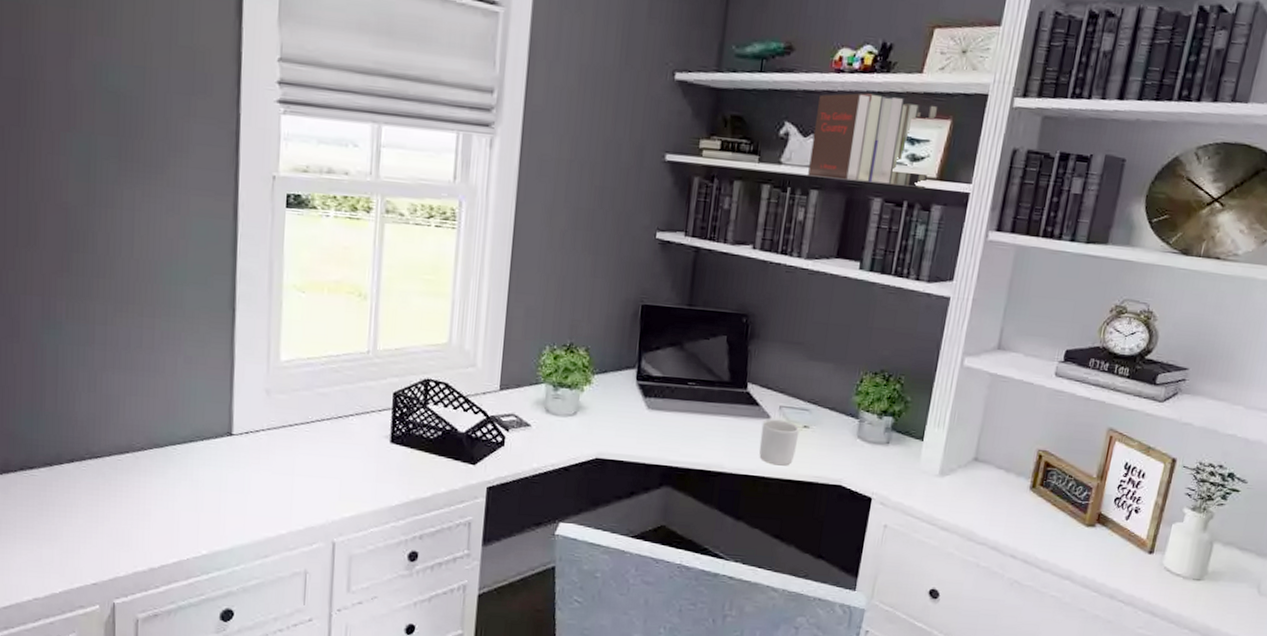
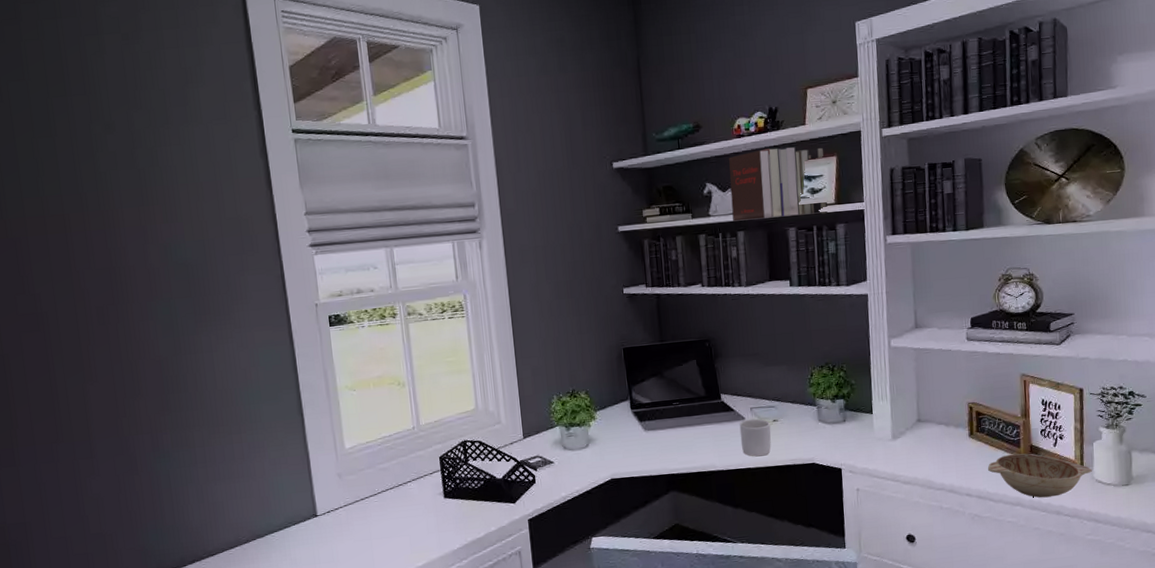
decorative bowl: none [1042,518,1164,578] -> present [987,453,1093,498]

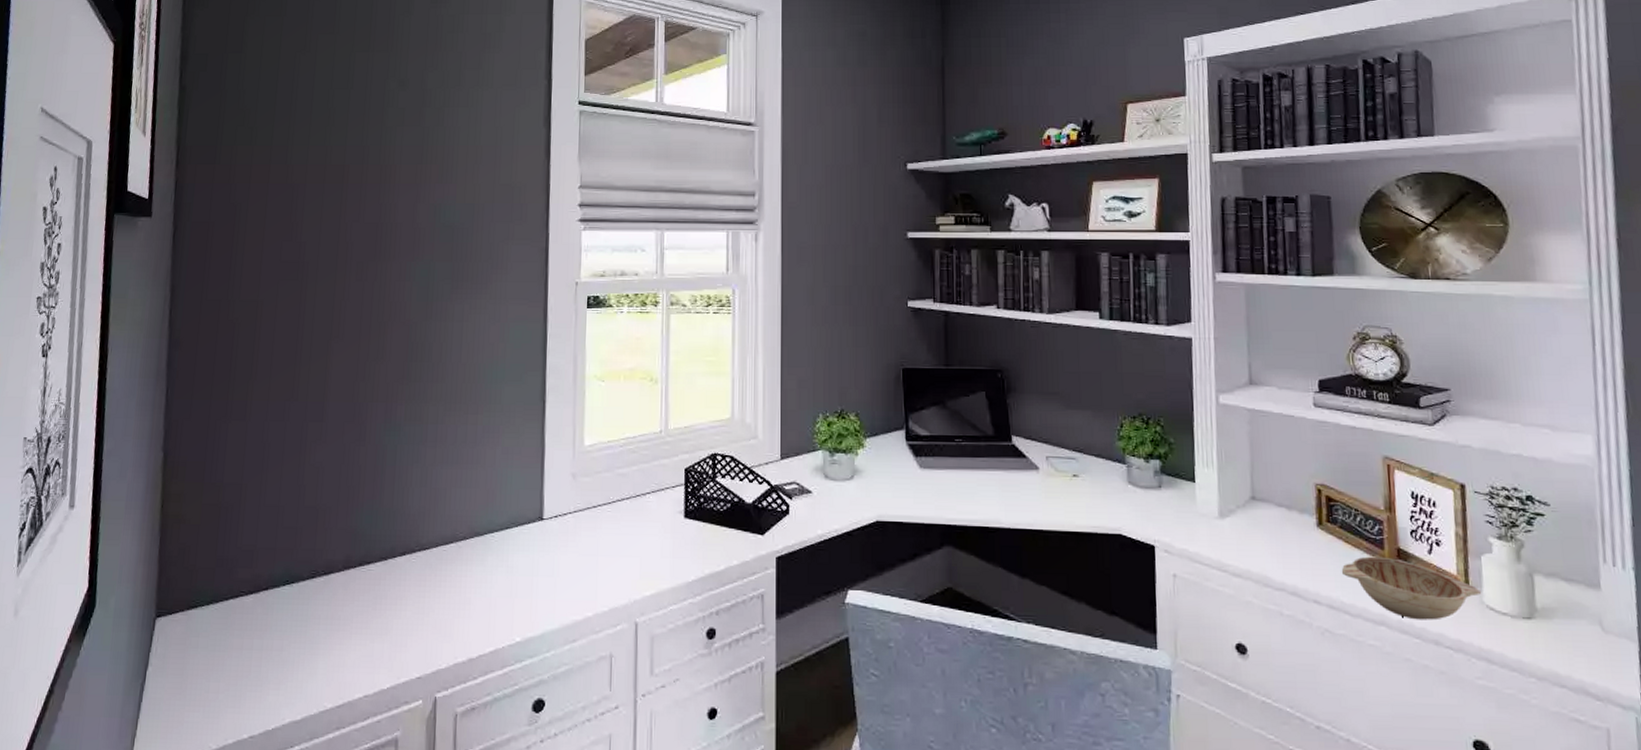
books: present [729,146,828,221] -> none [1035,163,1147,241]
mug: present [739,418,771,457] -> none [1032,470,1070,517]

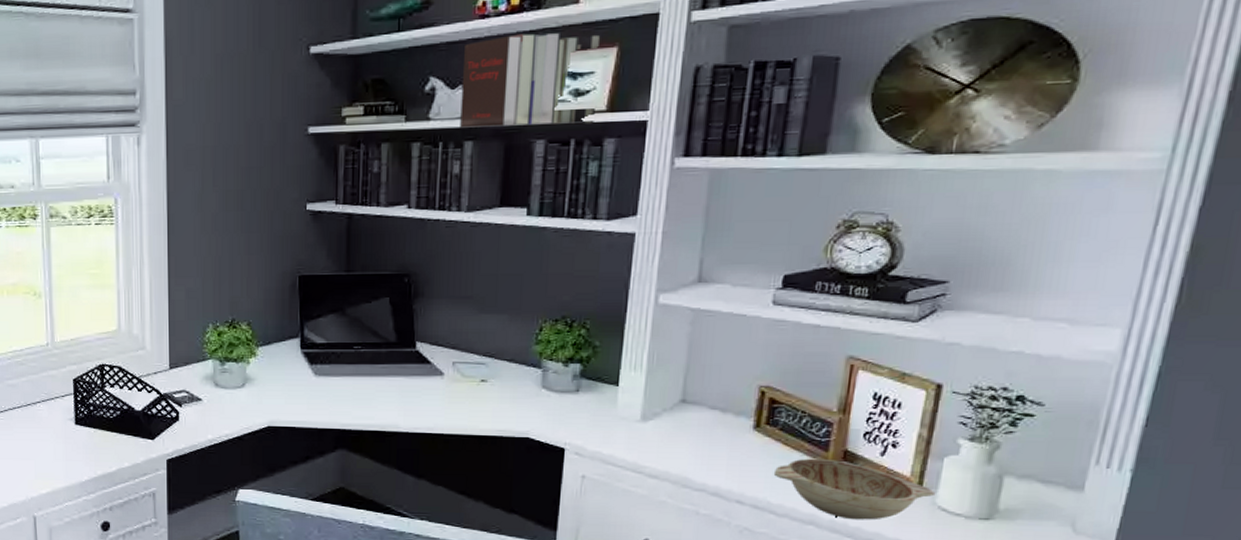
books: none [1035,163,1147,241] -> present [460,32,601,129]

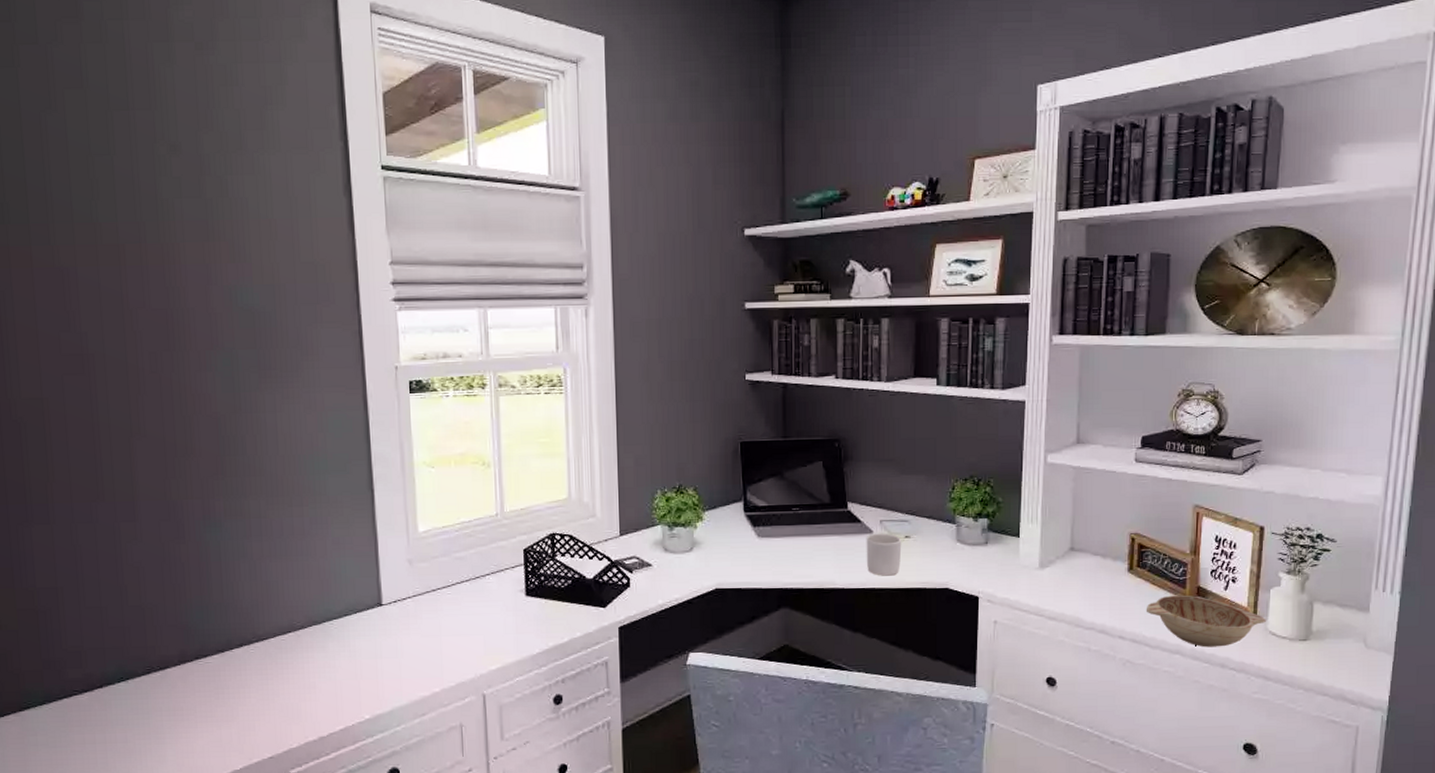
mug: none [434,375,477,422] -> present [866,533,902,576]
books: present [460,32,601,129] -> none [877,224,989,307]

